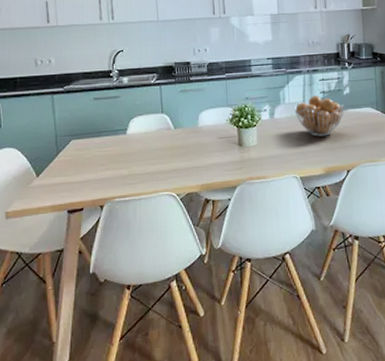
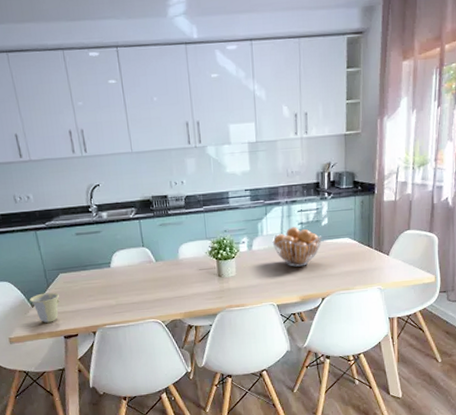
cup: none [36,160,68,195] -> present [30,292,60,323]

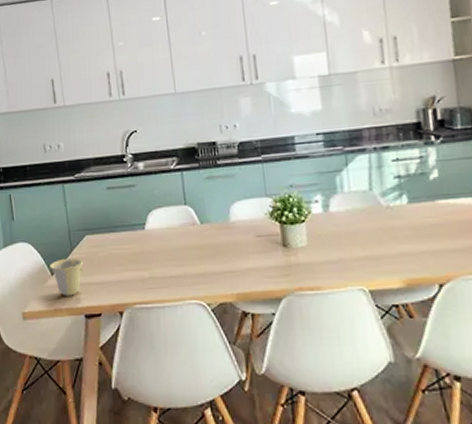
fruit basket: present [272,227,323,267] -> none [356,181,433,237]

